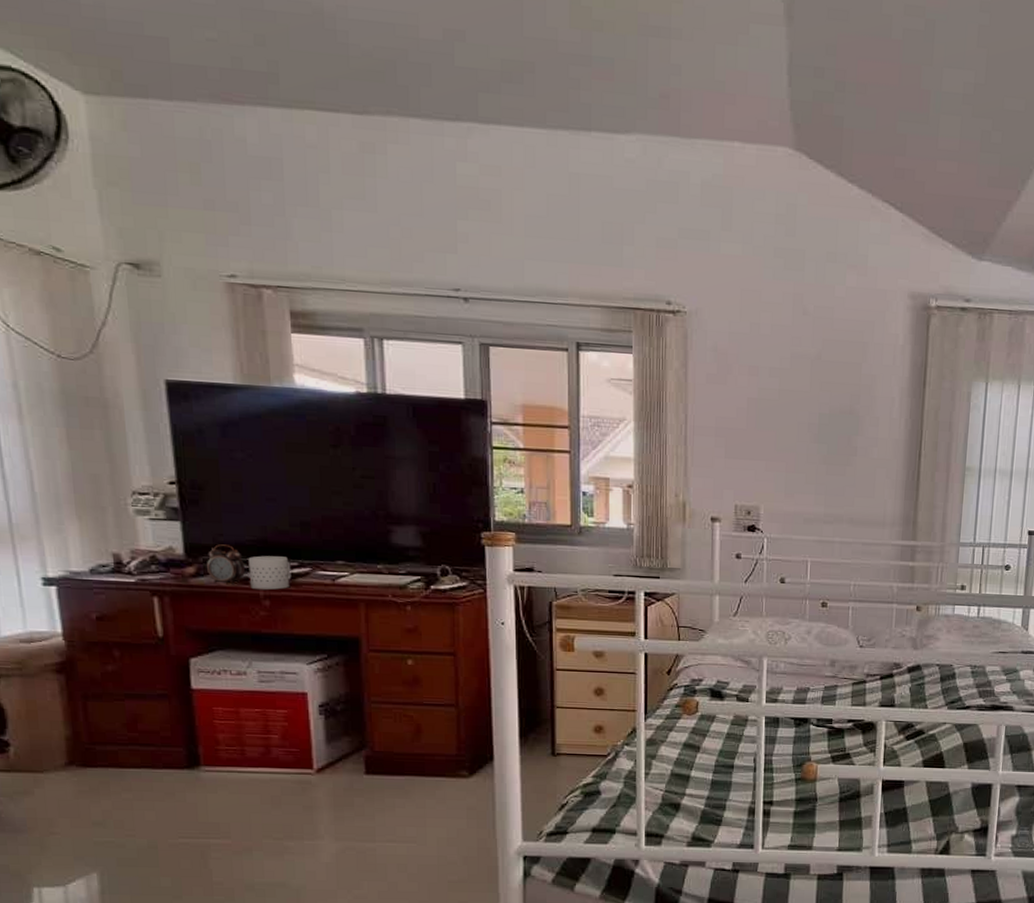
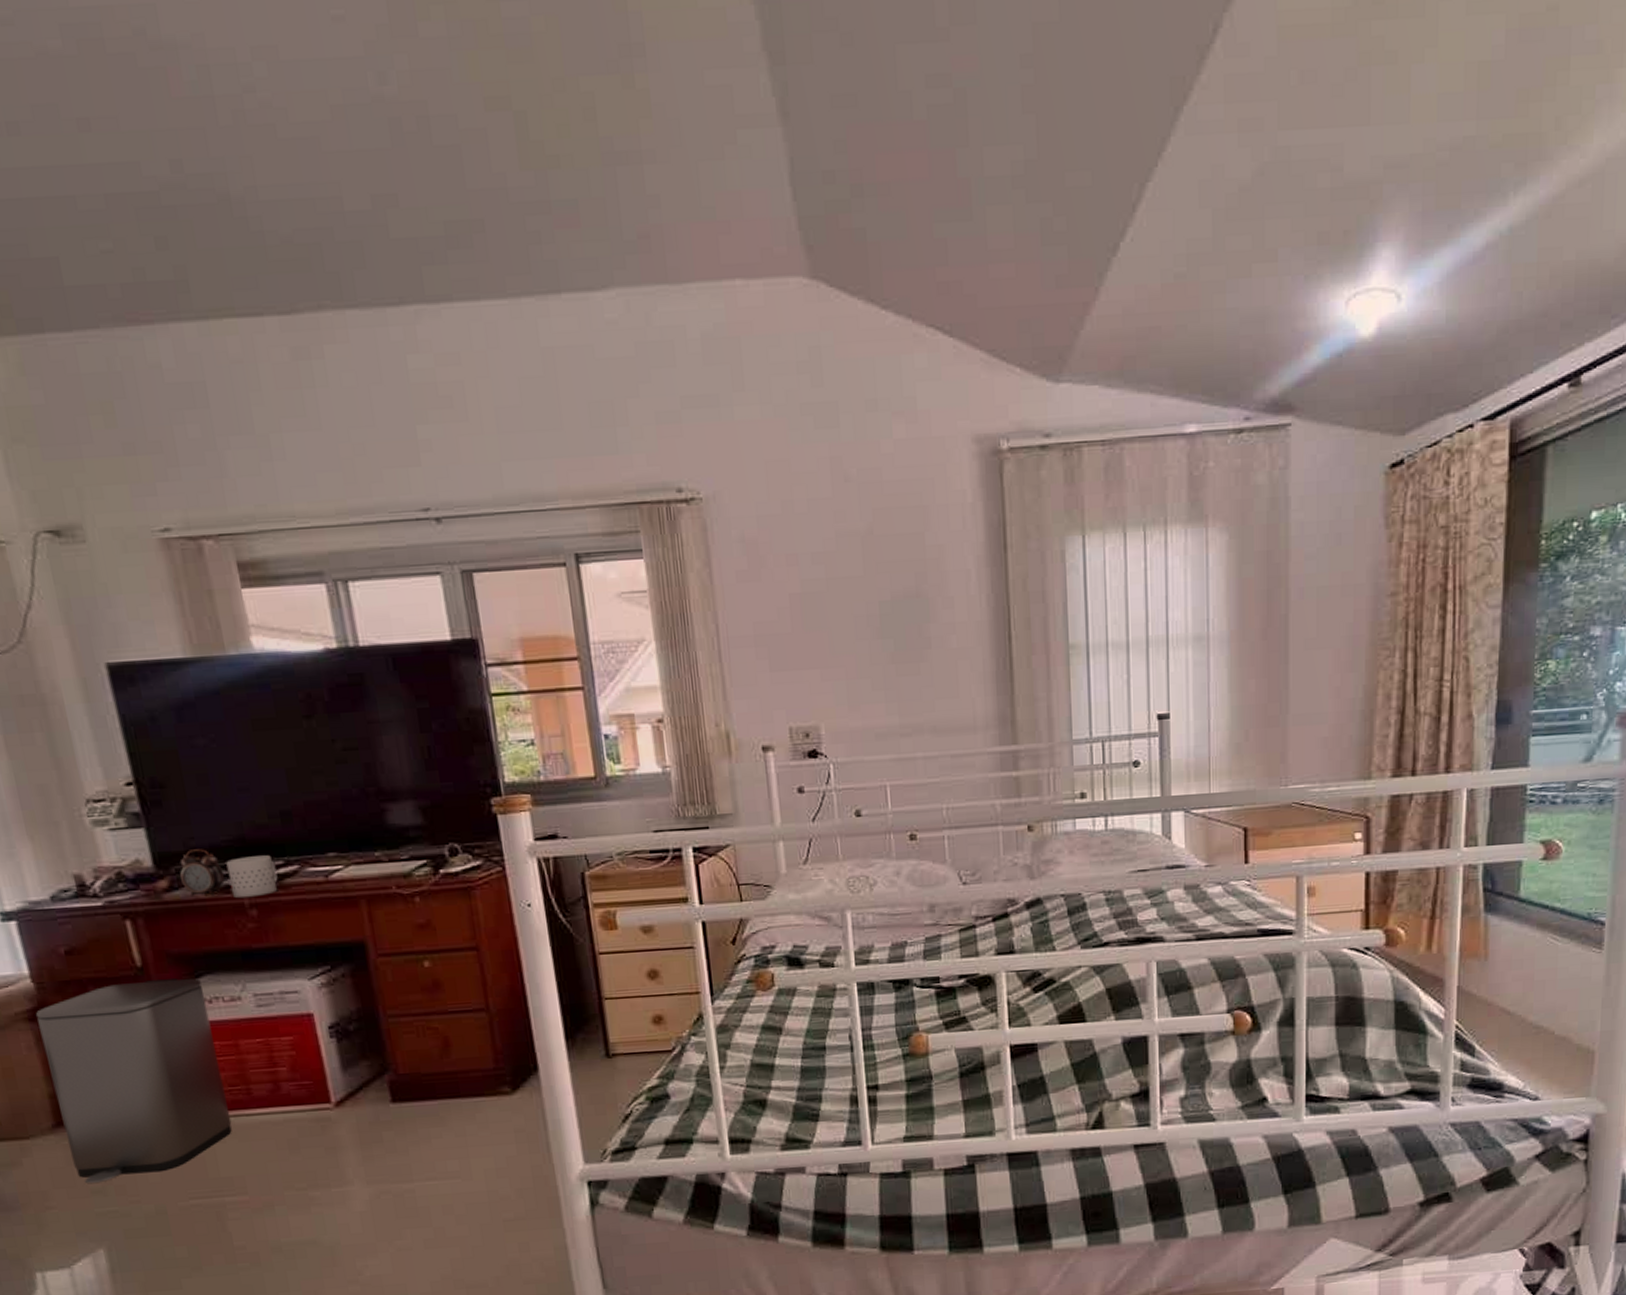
pedal bin: none [64,650,225,817] -> present [36,978,232,1184]

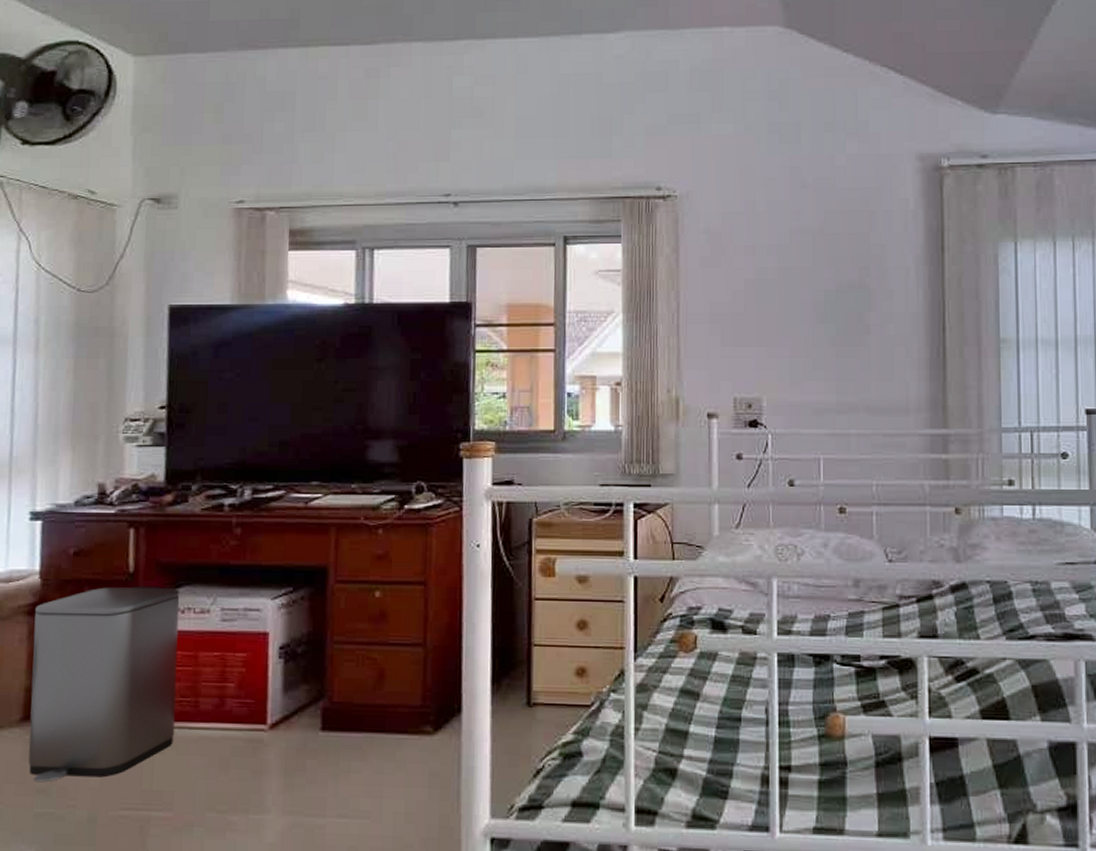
alarm clock: present [179,849,225,897] -> none [183,469,222,513]
mug: present [226,855,278,899] -> none [224,479,266,517]

